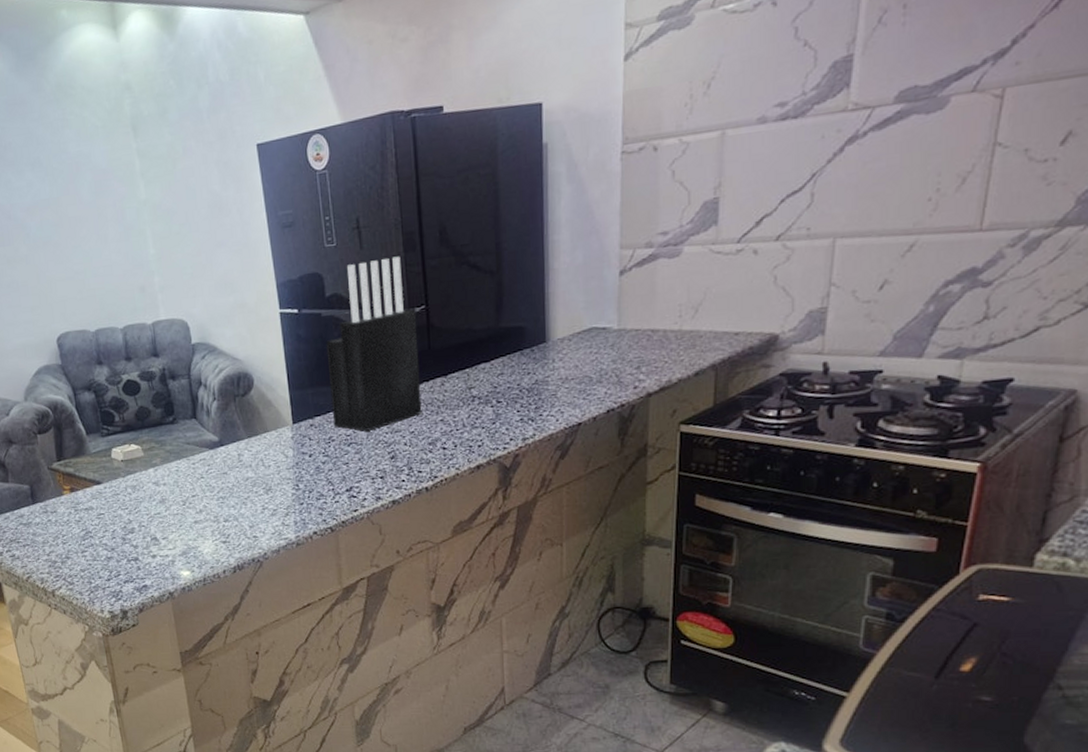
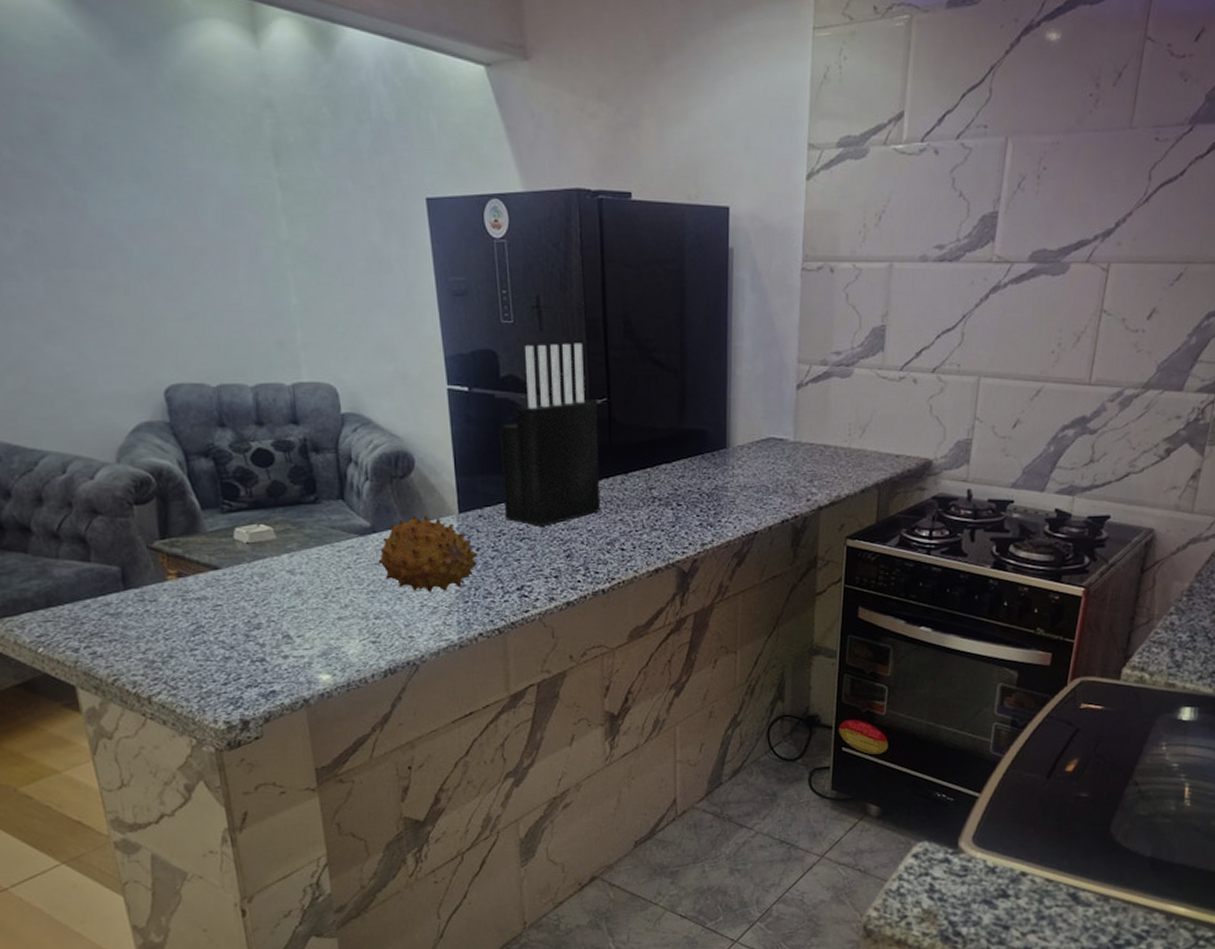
fruit: none [225,428,311,497] -> present [378,516,478,592]

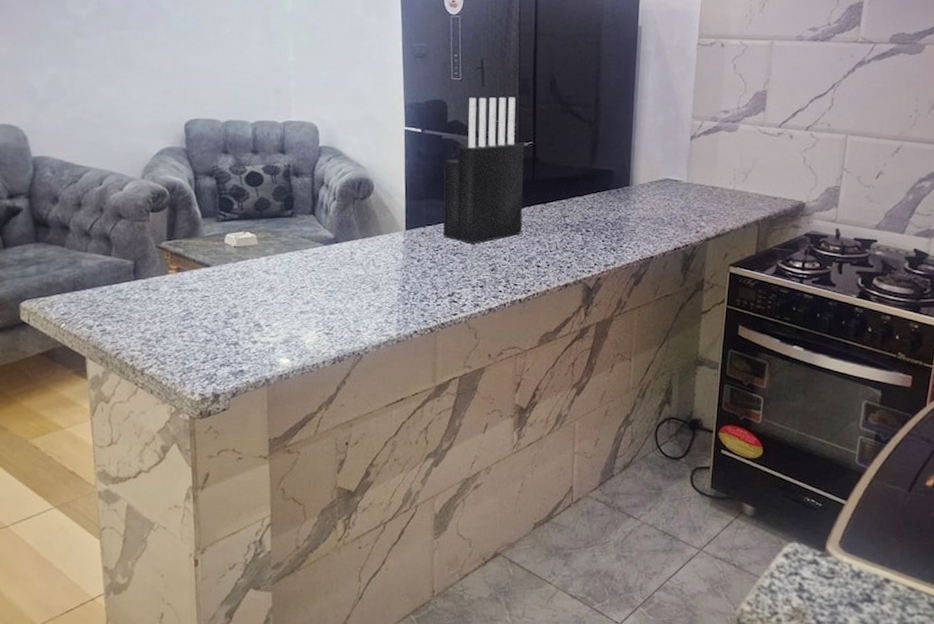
fruit: present [378,516,478,592] -> none [337,231,419,294]

